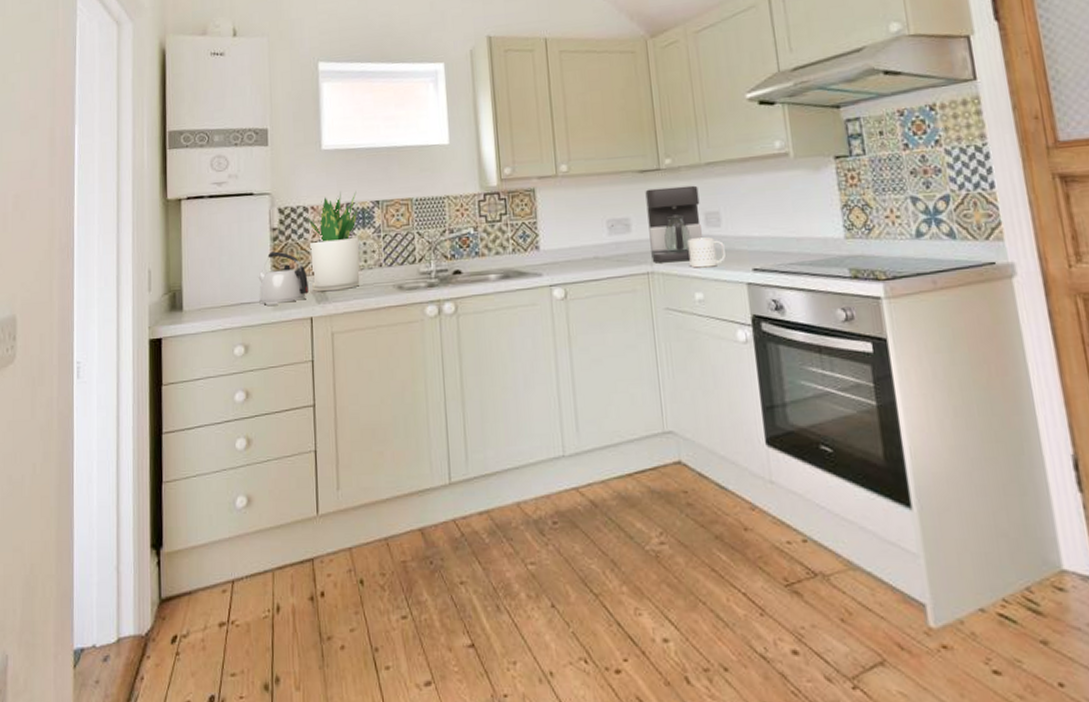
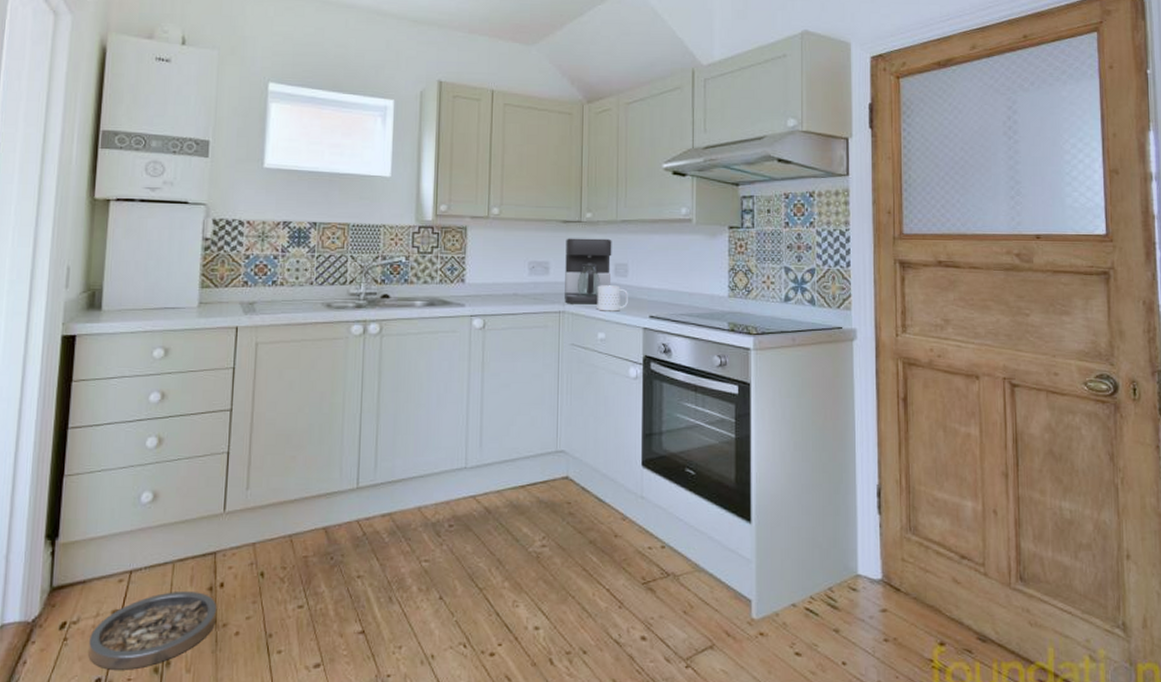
pet bowl: none [199,601,321,687] -> present [87,590,217,670]
kettle: present [257,251,309,305] -> none [184,260,237,312]
planter: present [308,191,361,292] -> none [240,210,295,304]

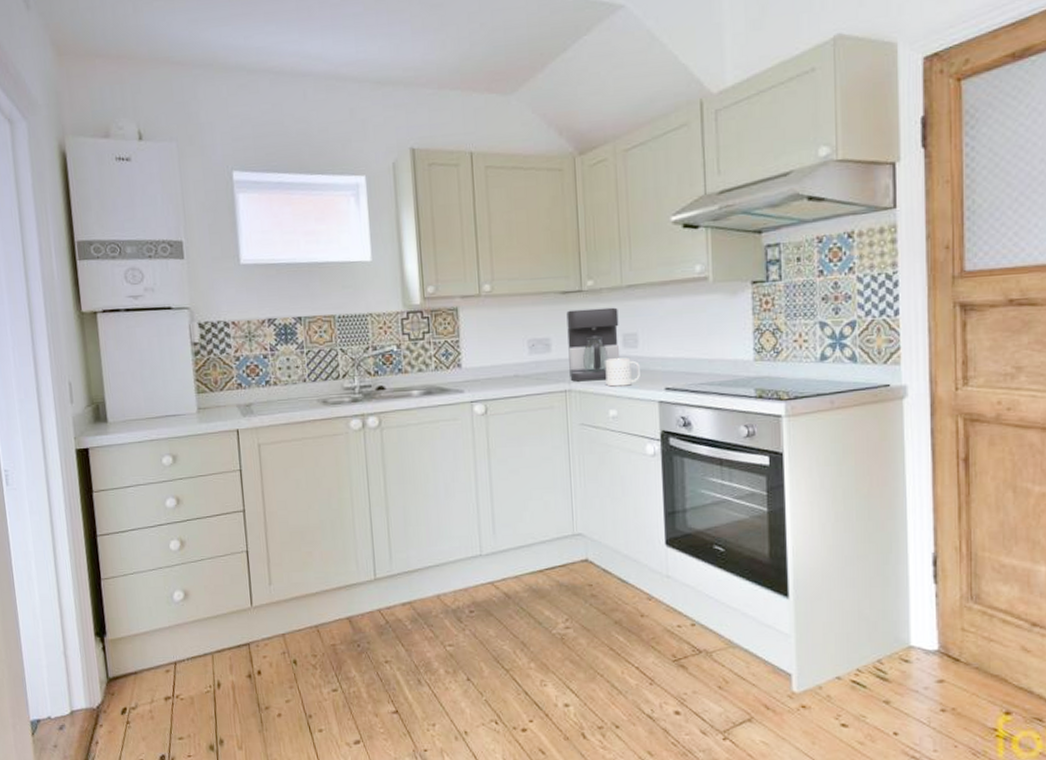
pet bowl: present [87,590,217,670] -> none [149,678,259,748]

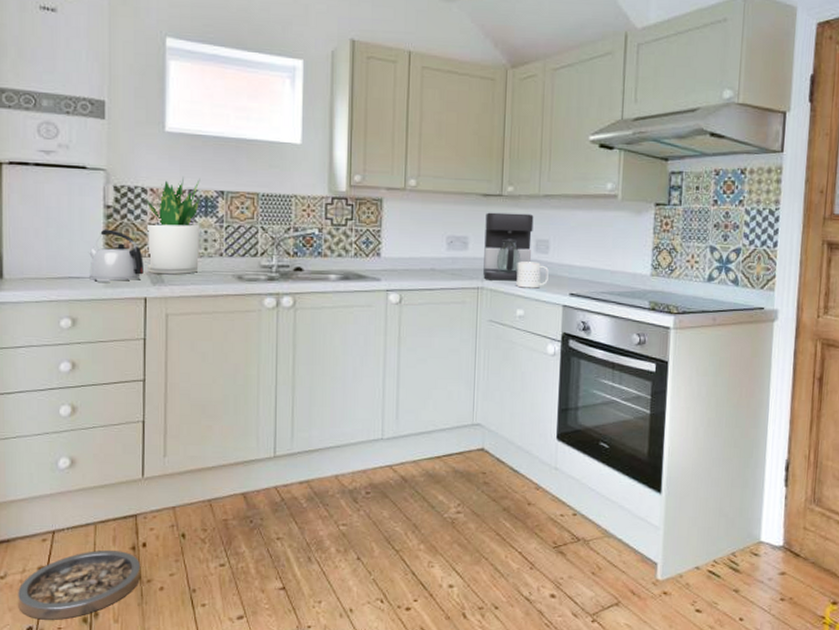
pet bowl: none [149,678,259,748] -> present [17,549,141,620]
kettle: none [180,365,234,418] -> present [88,229,144,282]
planter: none [229,307,285,406] -> present [146,177,200,275]

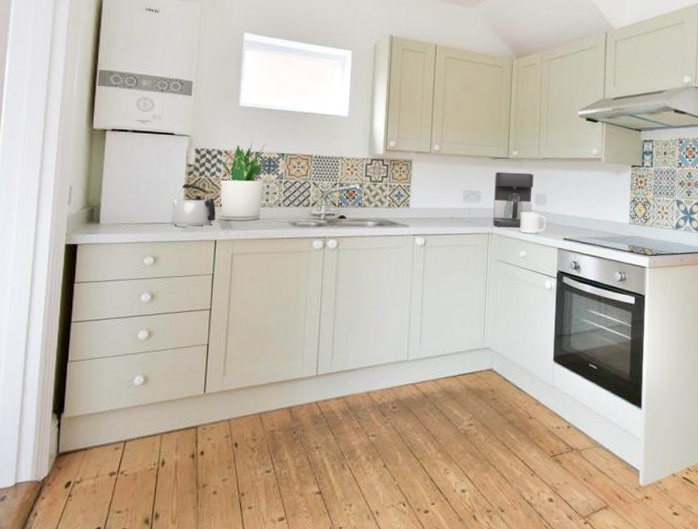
pet bowl: present [17,549,141,620] -> none [89,457,198,521]

